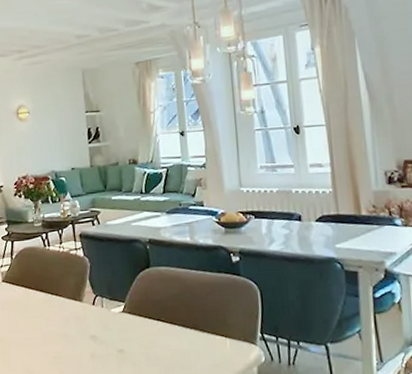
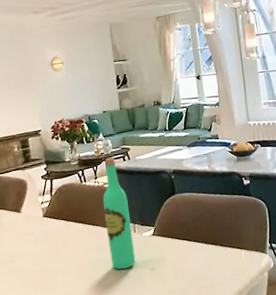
wine bottle: none [68,220,103,348] -> present [103,157,136,270]

